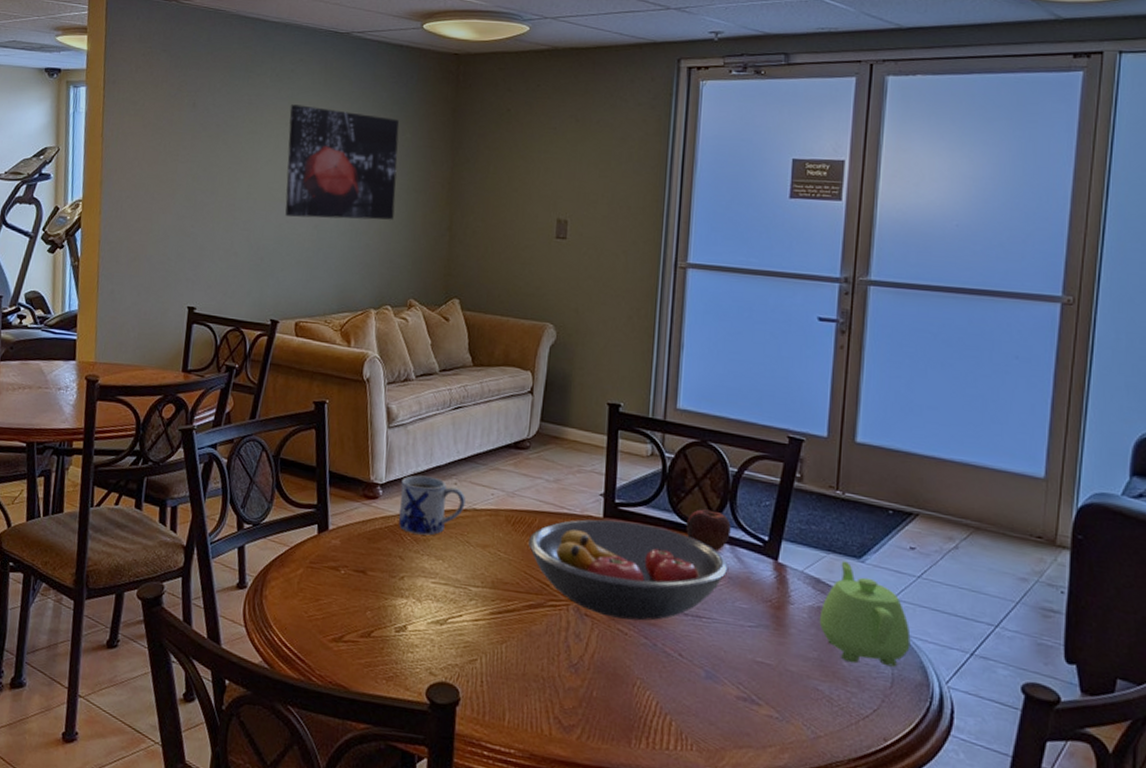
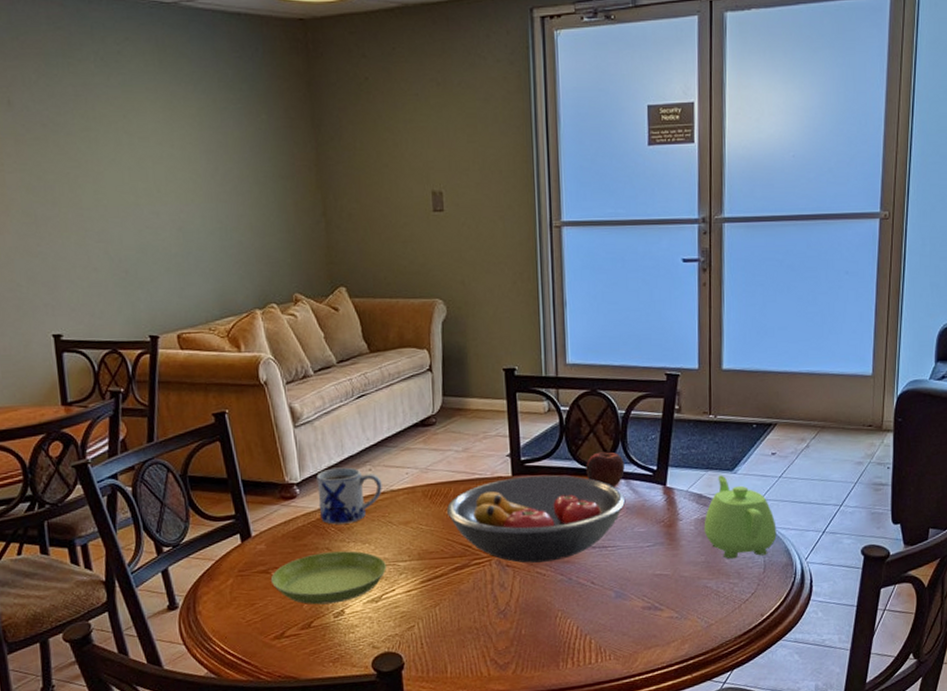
wall art: present [285,104,400,220] -> none [124,92,263,222]
saucer: none [339,560,458,617] -> present [270,551,387,605]

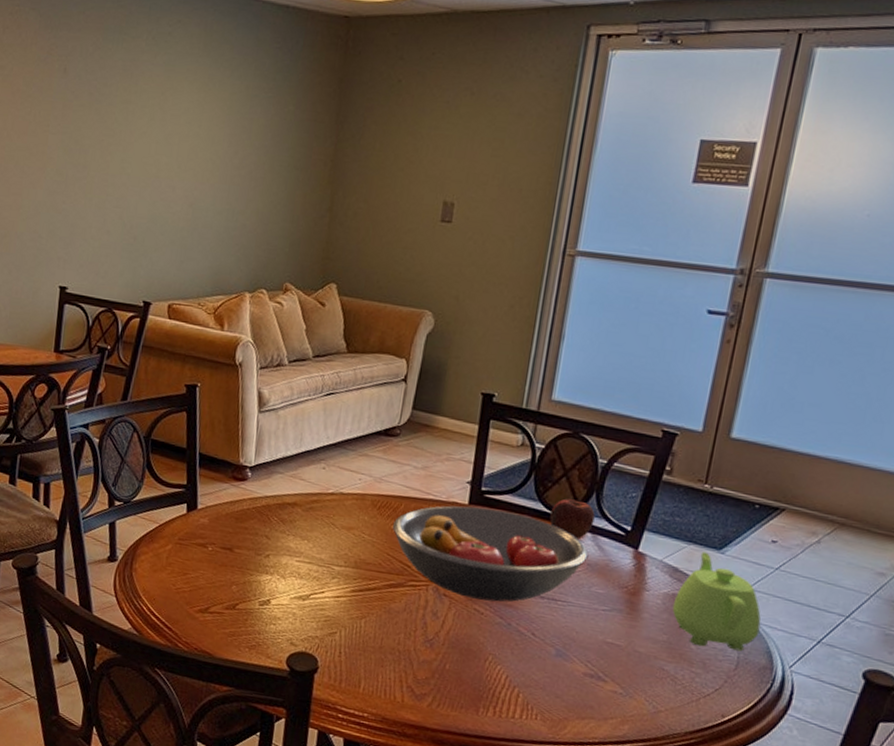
saucer: present [270,551,387,605] -> none [206,538,322,592]
mug: present [316,467,382,525] -> none [266,459,333,517]

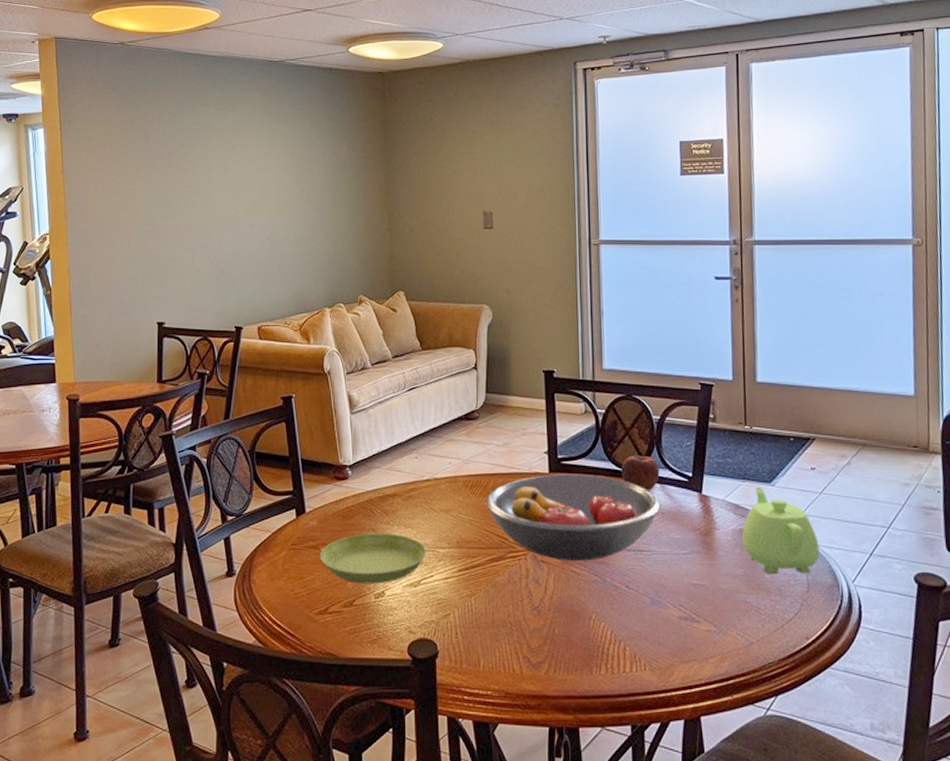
saucer: none [206,538,322,592] -> present [319,533,427,584]

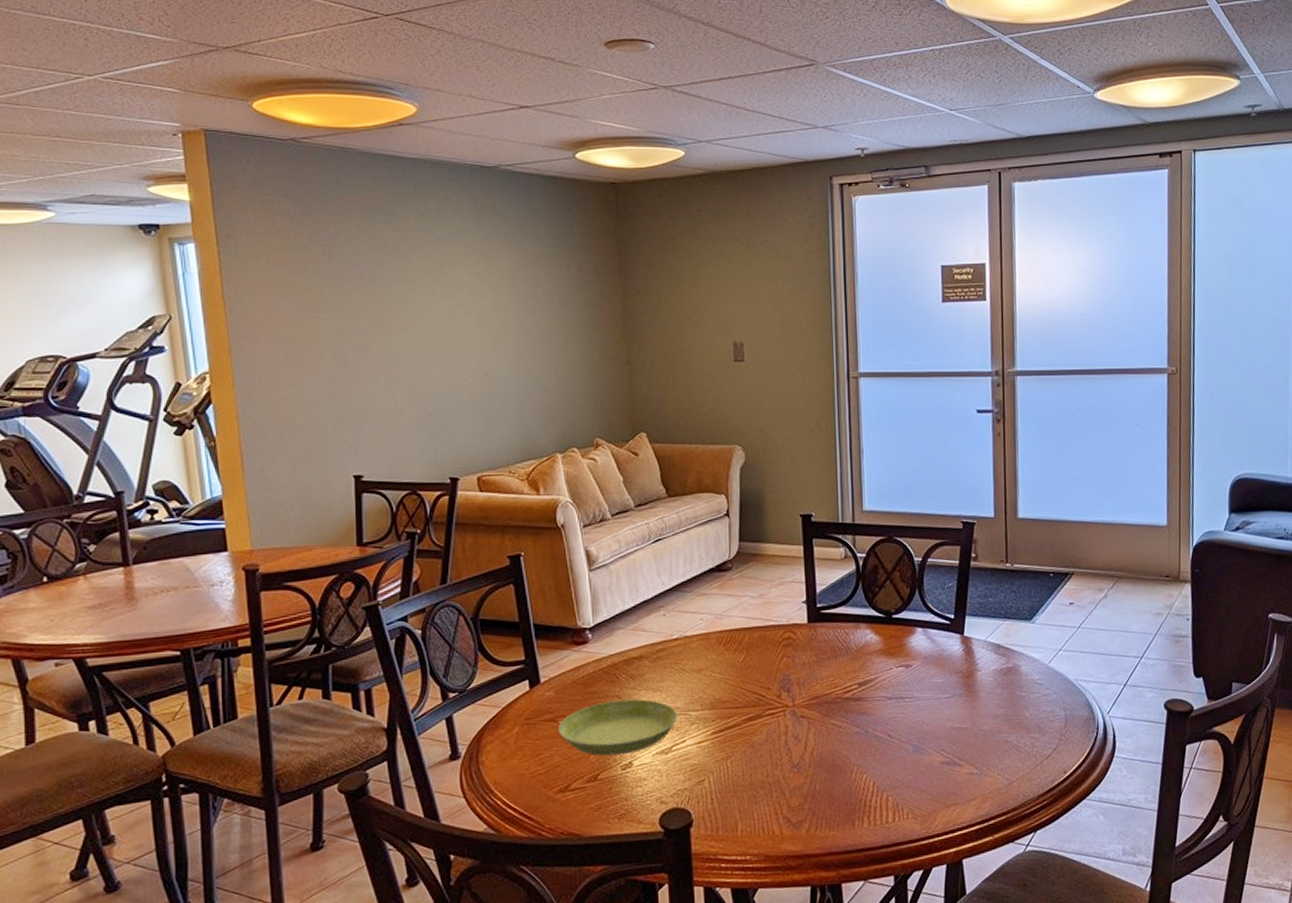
fruit bowl: present [486,474,661,561] -> none [741,622,923,714]
apple: present [621,455,660,491] -> none [882,599,922,636]
teapot: present [741,486,820,575] -> none [1002,624,1077,713]

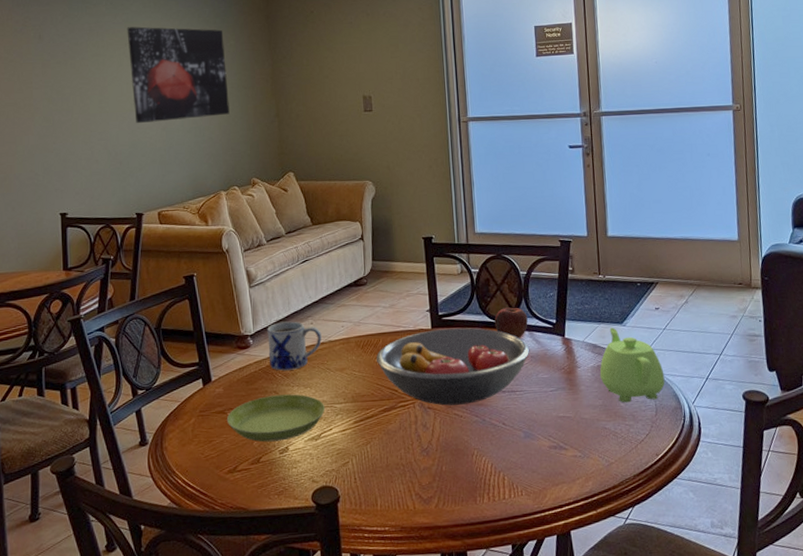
wall art: none [441,247,569,368] -> present [127,26,230,124]
mug: none [610,612,676,671] -> present [267,321,322,371]
fruit bowl: none [741,622,923,714] -> present [376,327,530,406]
apple: none [882,599,922,636] -> present [494,307,528,339]
teapot: none [1002,624,1077,713] -> present [599,327,665,403]

